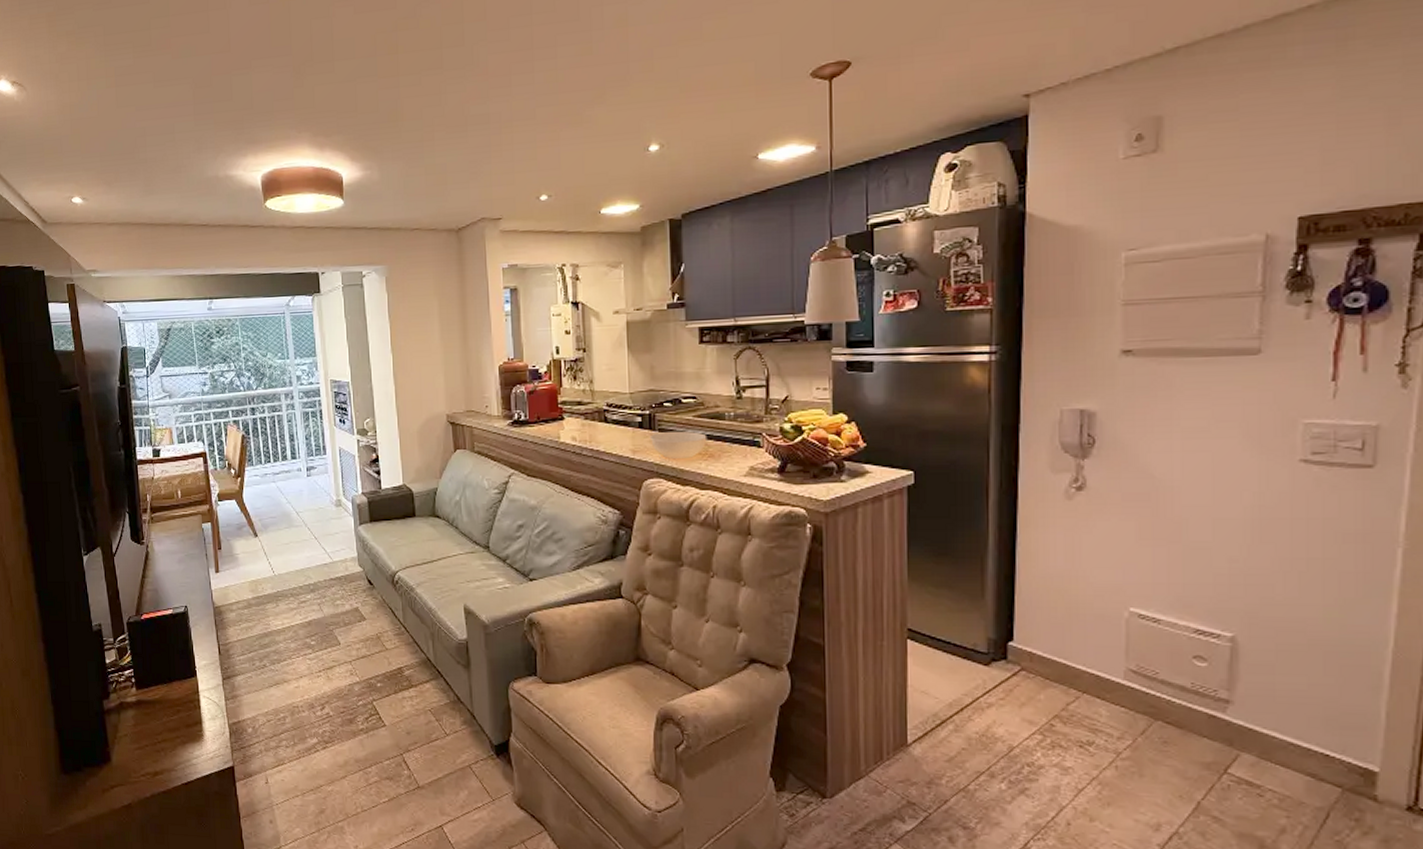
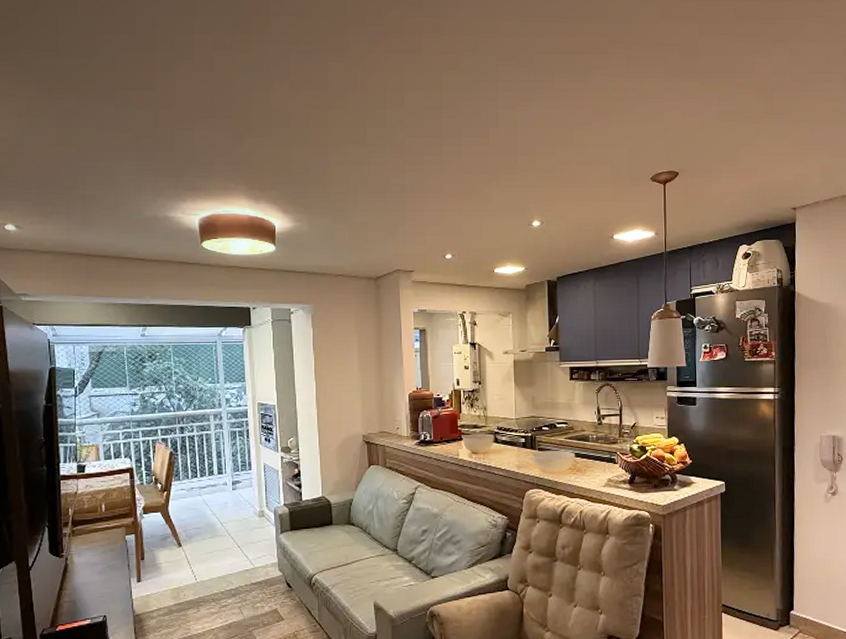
bowl: none [564,411,604,436] -> present [463,433,495,454]

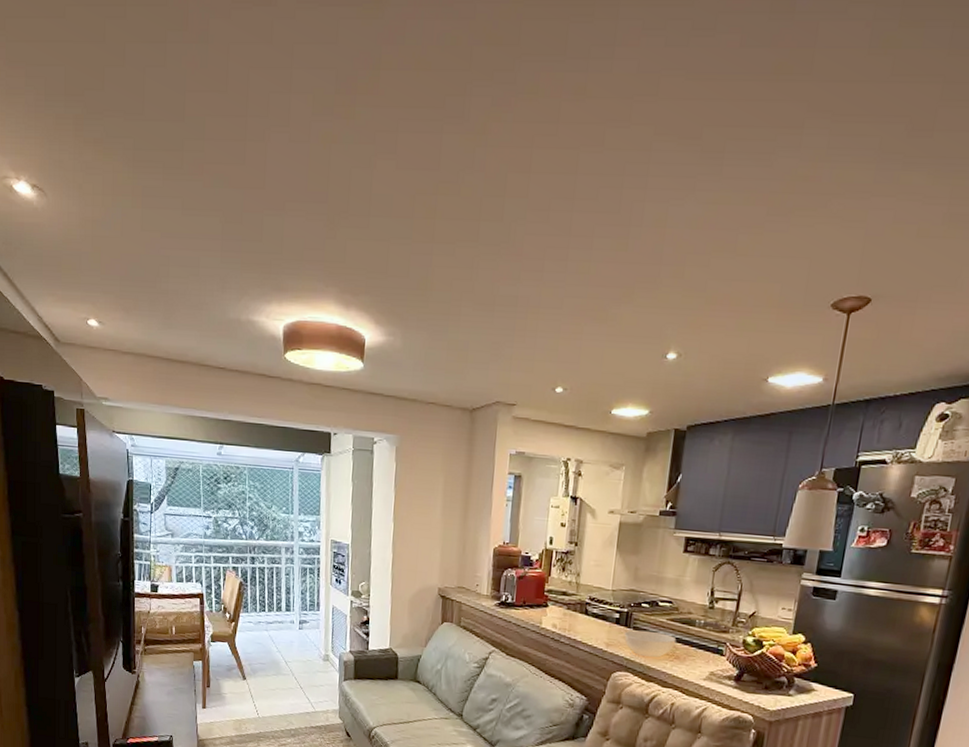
bowl: present [463,433,495,454] -> none [548,600,586,625]

